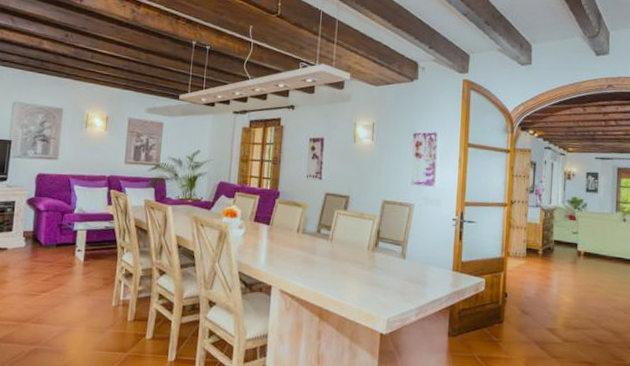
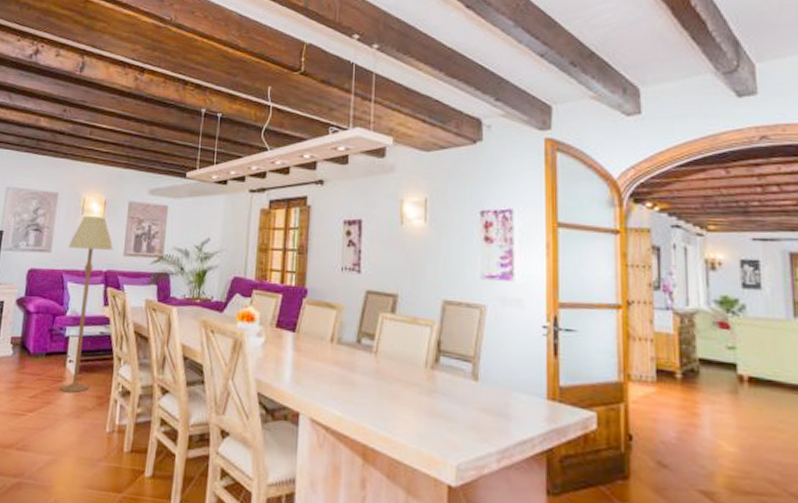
floor lamp: none [70,128,115,276] -> present [59,215,114,393]

